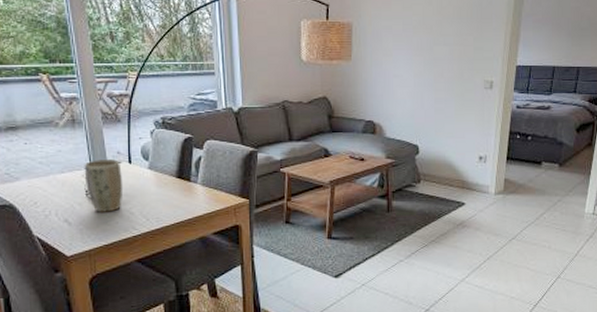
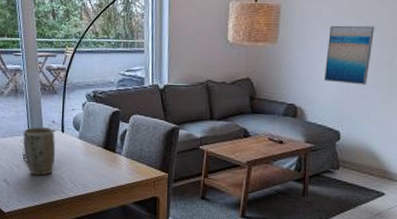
wall art: none [399,41,443,99] -> present [324,25,375,85]

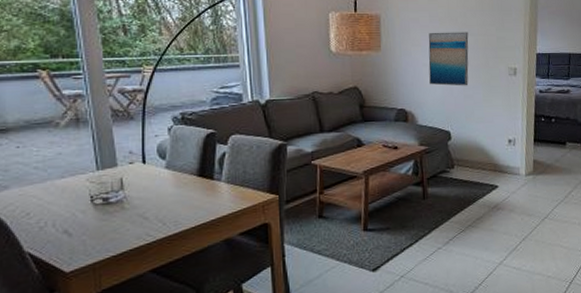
plant pot: present [23,127,56,176] -> none [89,160,136,220]

